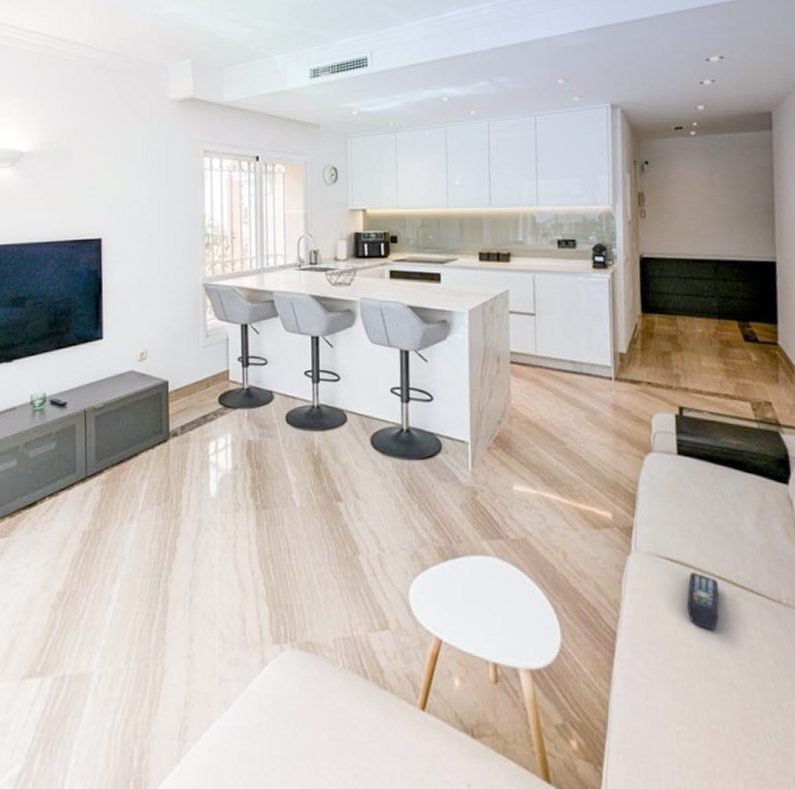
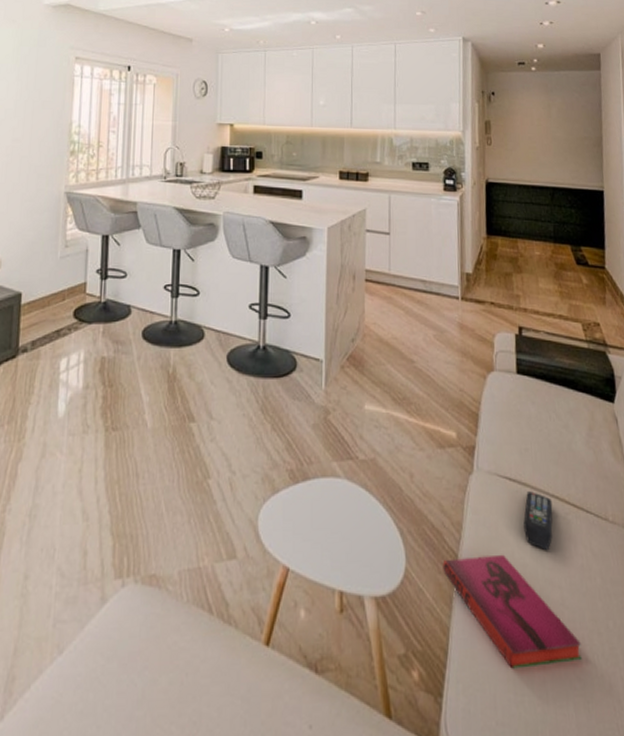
hardback book: none [600,633,753,743] -> present [442,554,582,669]

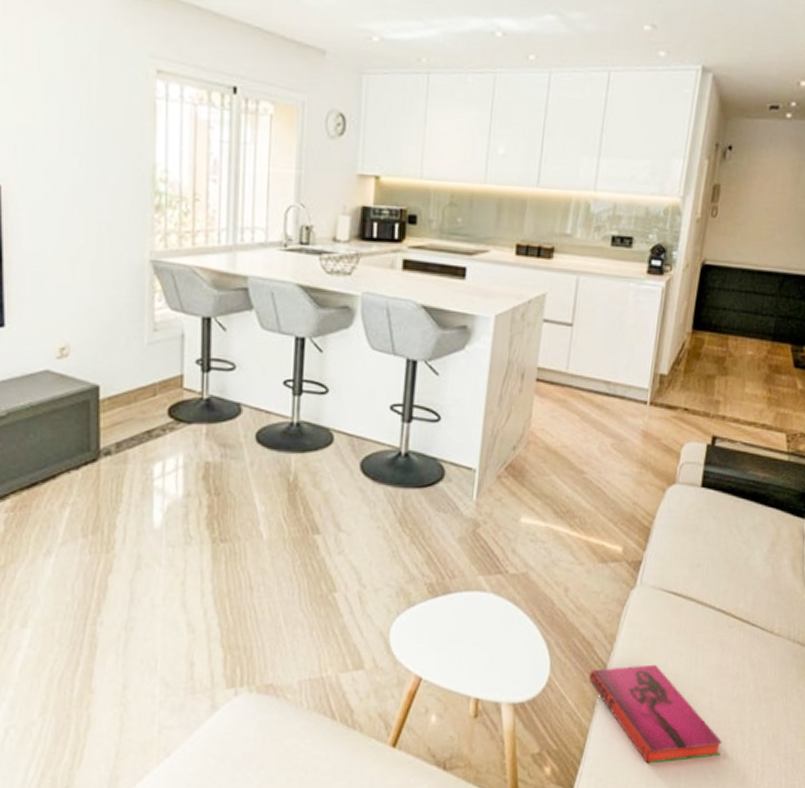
remote control: present [523,491,553,551] -> none [681,606,718,661]

